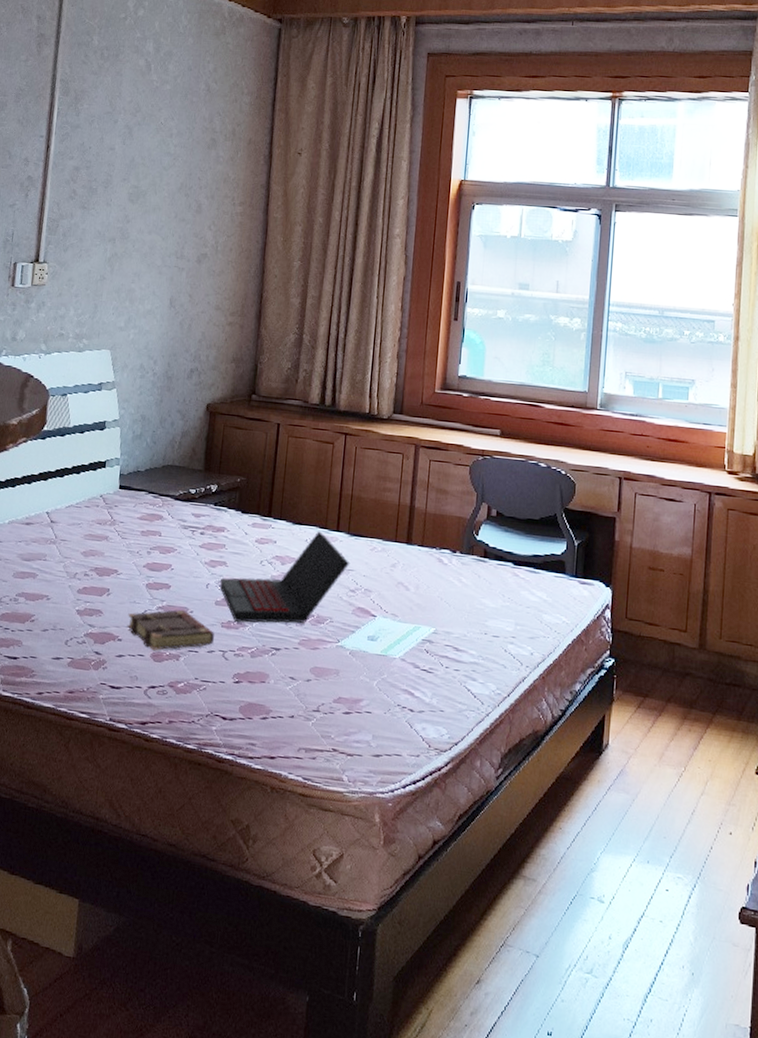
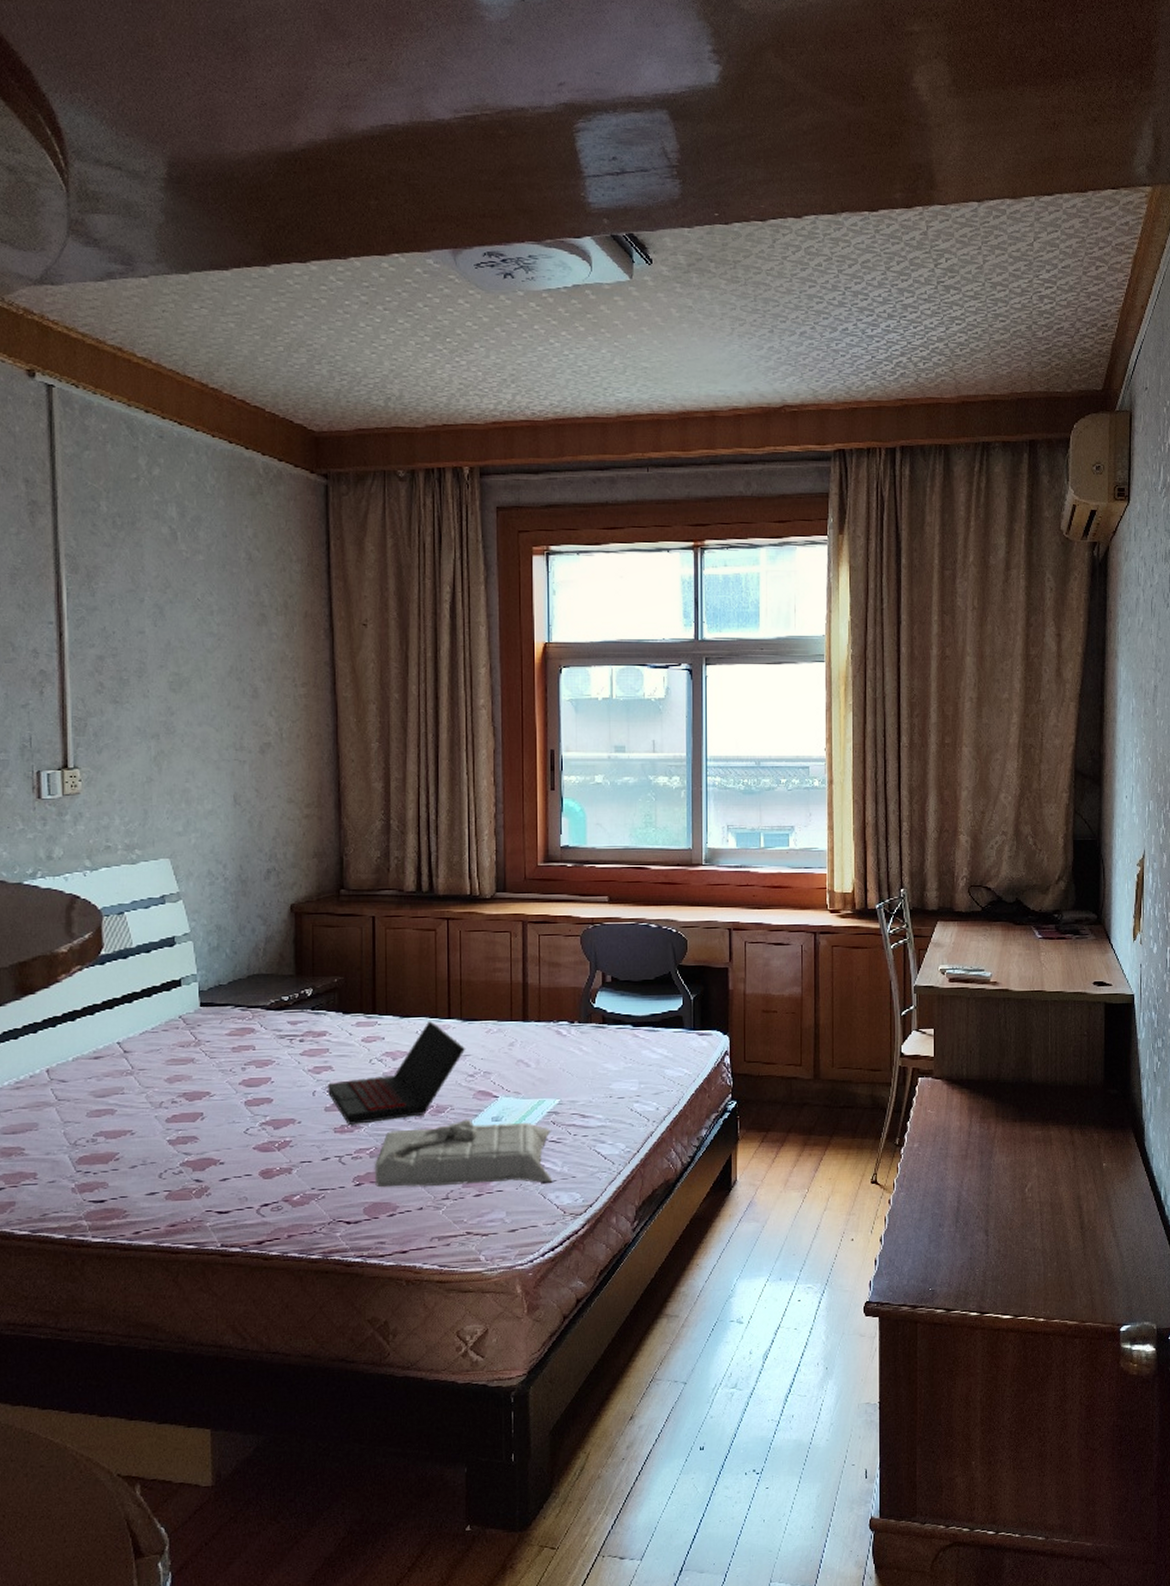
book: present [127,609,214,651] -> none [228,1121,327,1169]
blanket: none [253,633,424,713] -> present [375,1119,553,1188]

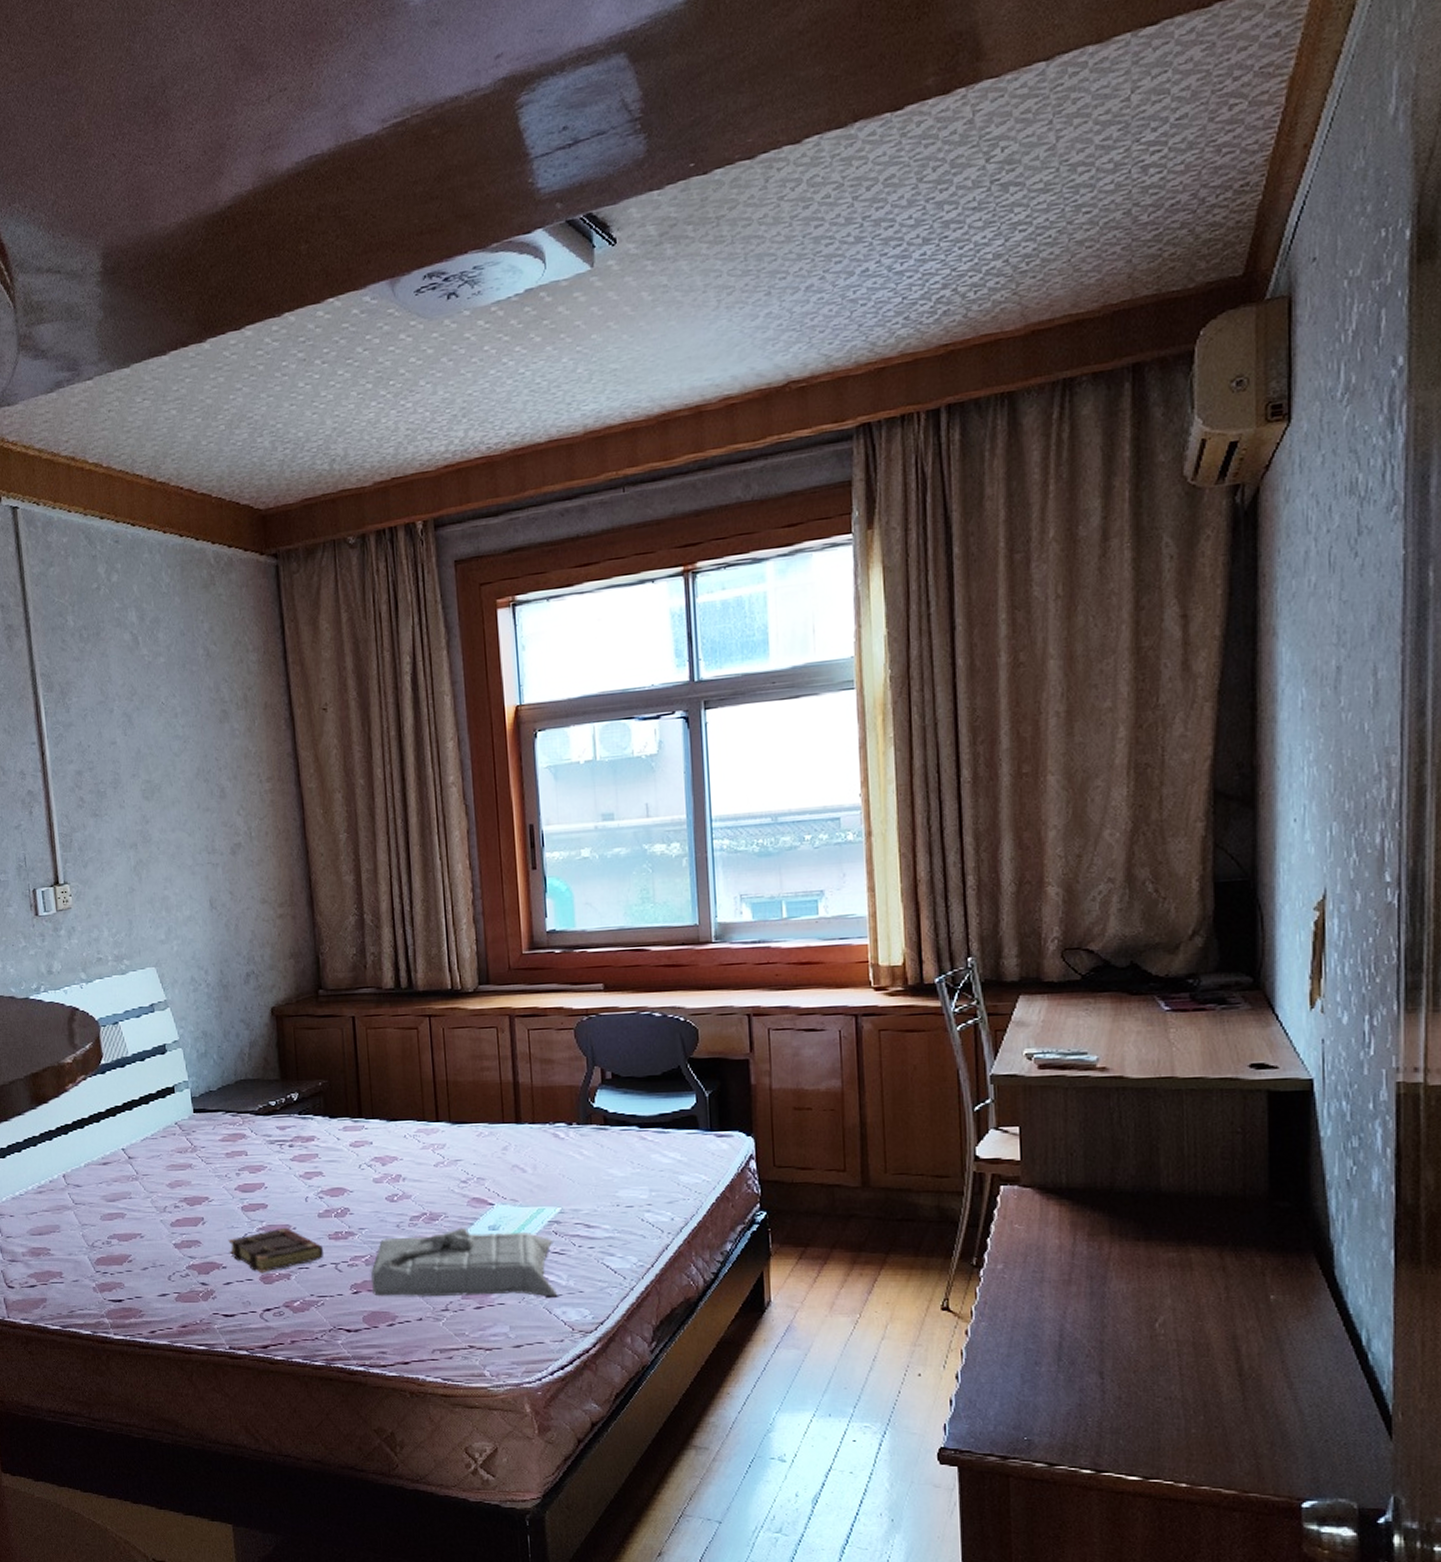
book: none [228,1121,327,1169] -> present [228,1227,323,1274]
laptop: present [328,1021,466,1125] -> none [319,1124,457,1231]

